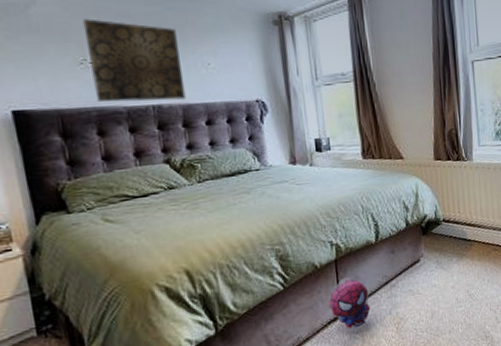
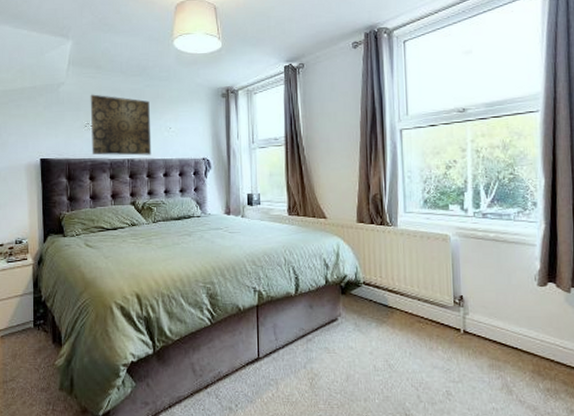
plush toy: present [328,277,371,329] -> none [247,324,286,375]

